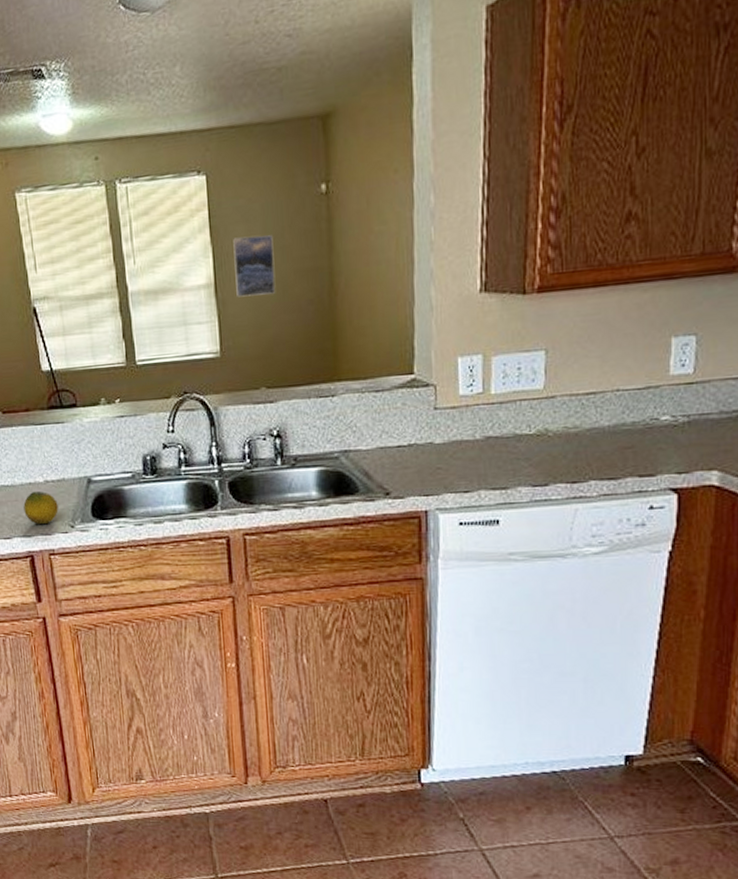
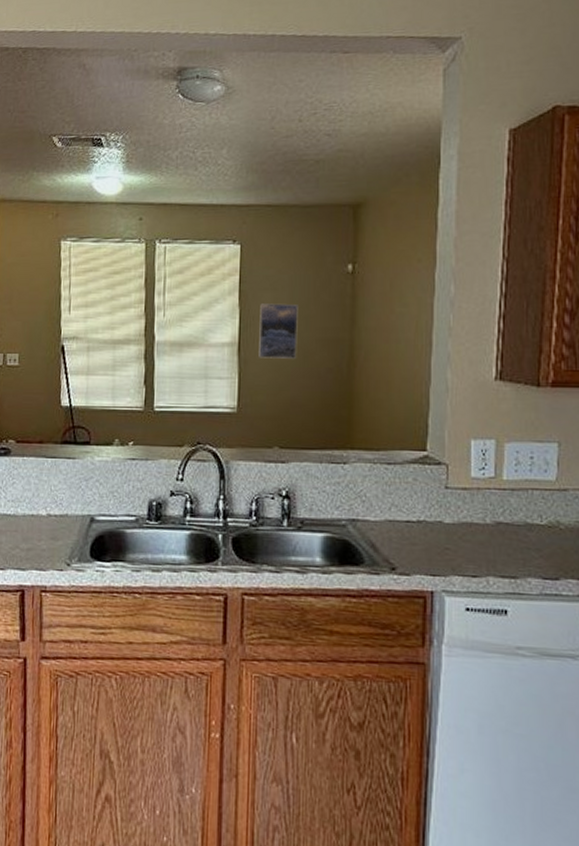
fruit: present [23,491,58,524] -> none [22,523,57,558]

